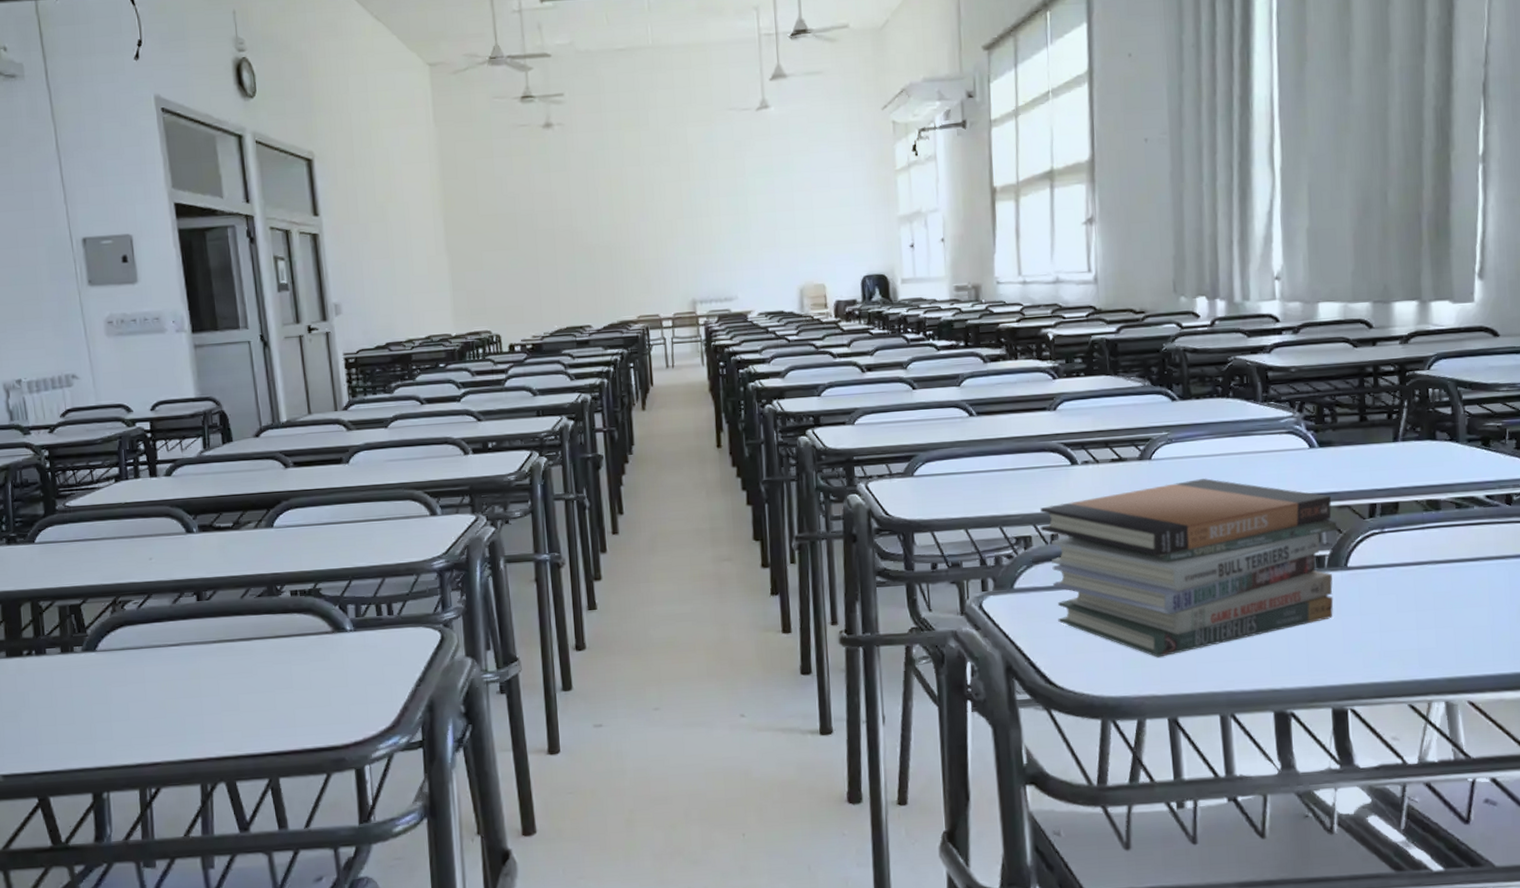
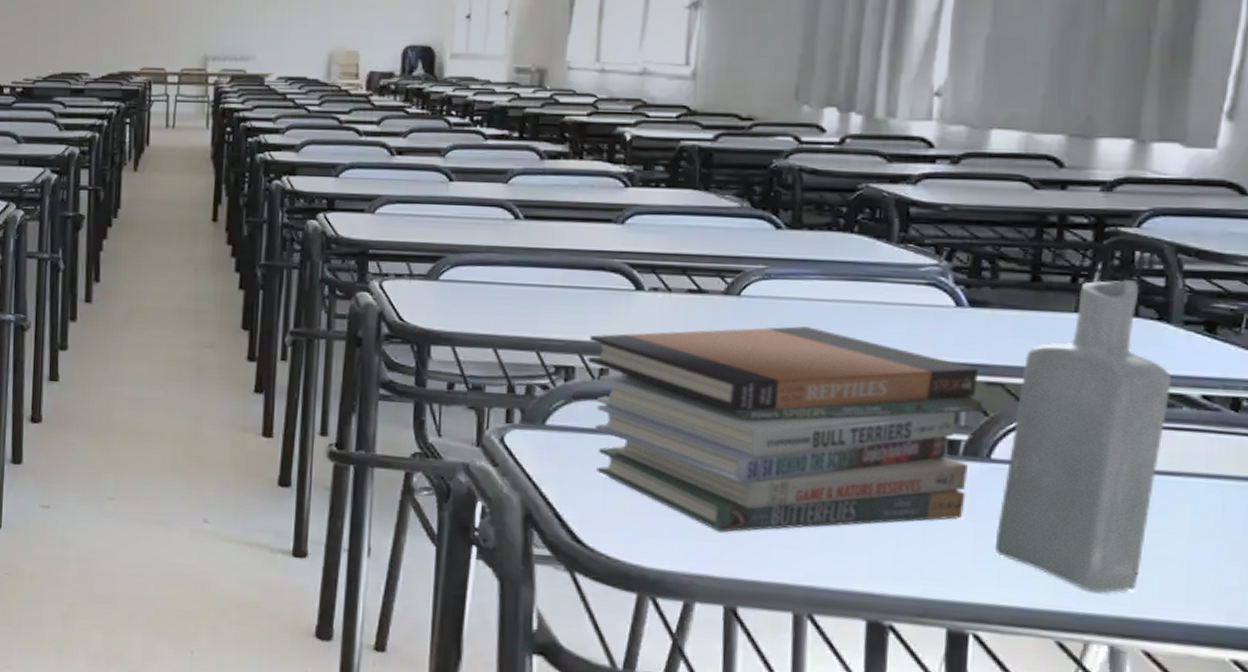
bottle: none [1357,412,1464,662] -> present [994,280,1171,593]

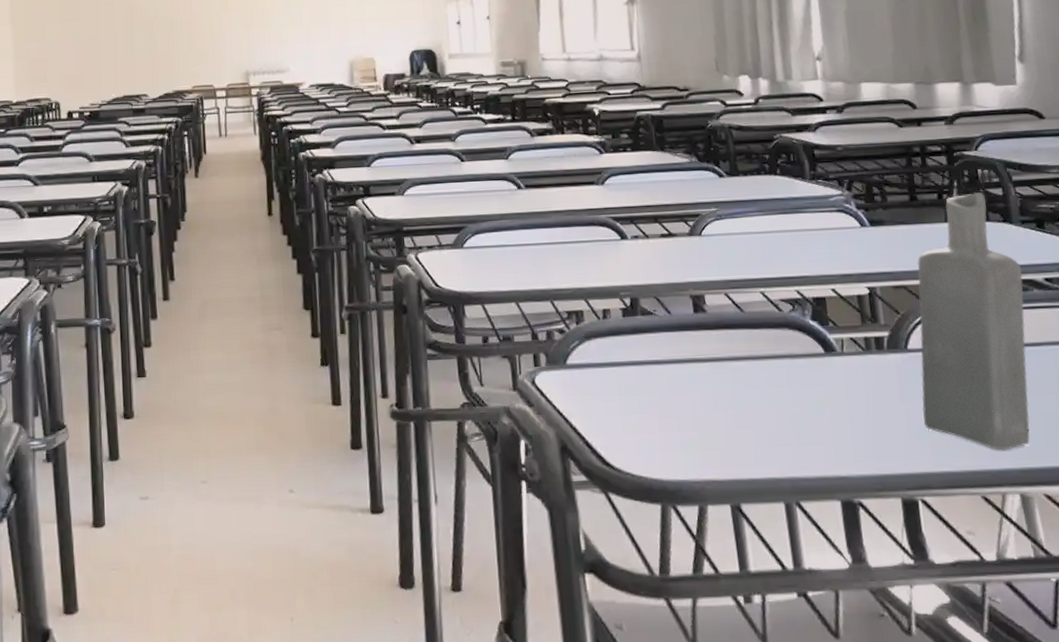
book stack: present [587,326,983,532] -> none [591,256,896,440]

